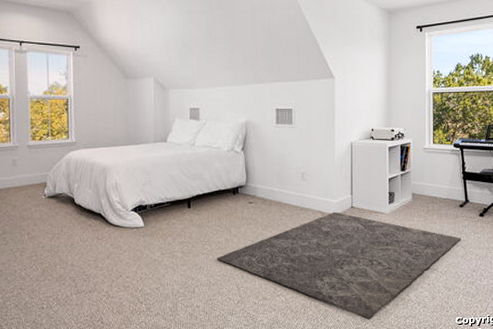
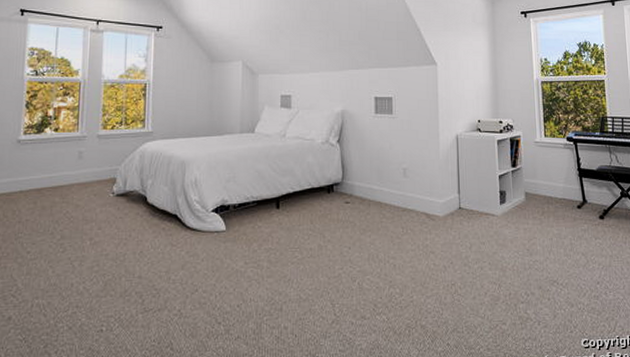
rug: present [217,211,461,320] -> none [308,213,581,343]

